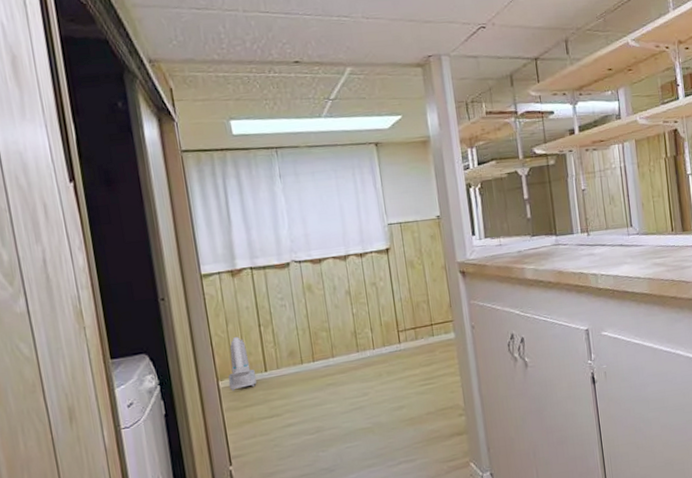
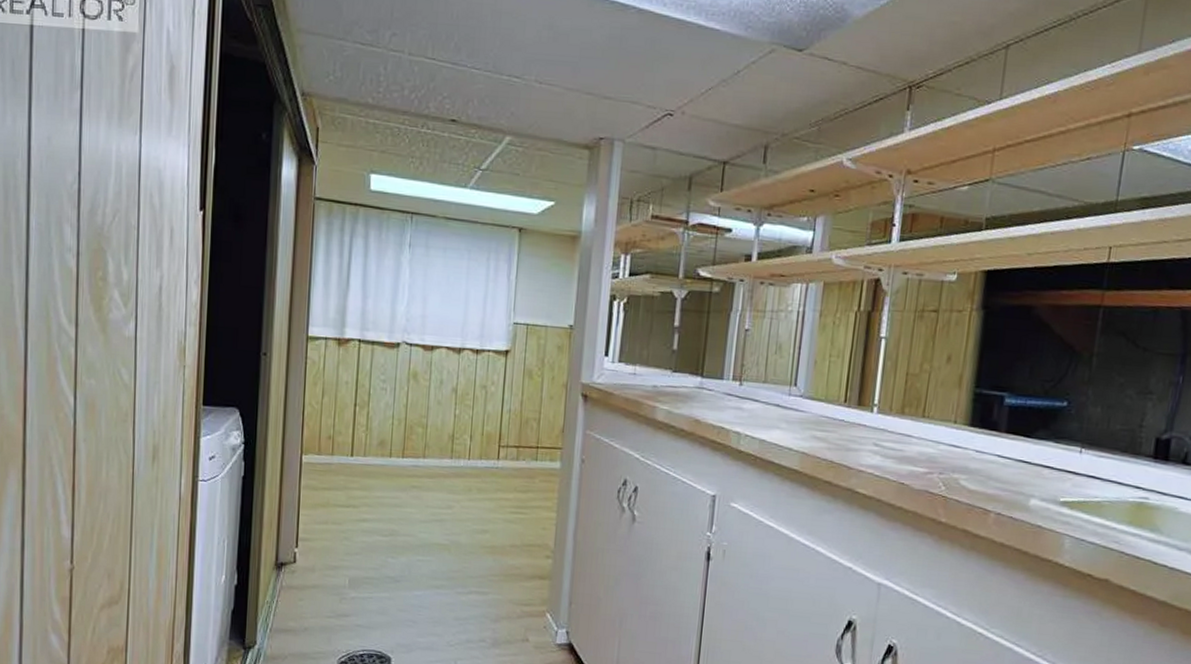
vacuum cleaner: present [228,336,256,392] -> none [311,410,341,470]

